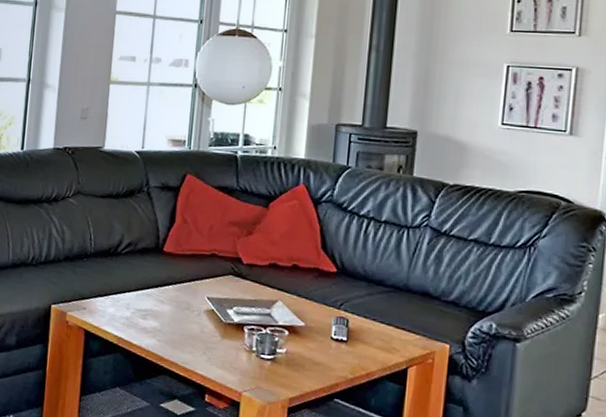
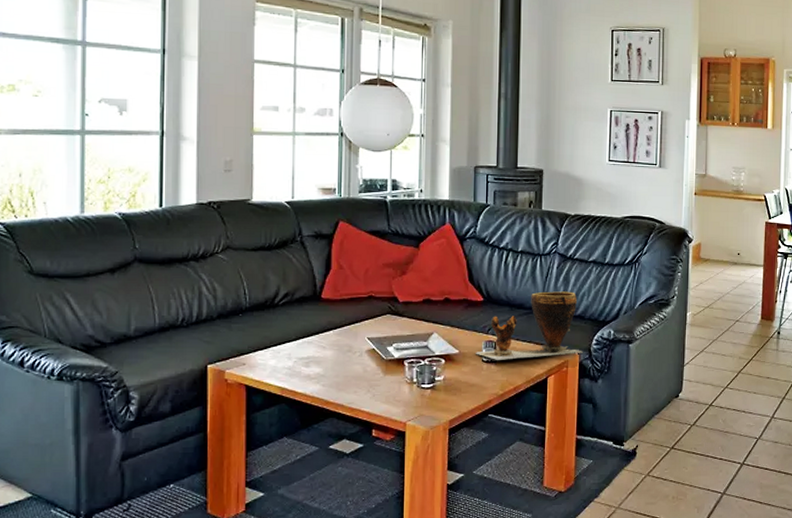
clay pot: none [324,268,454,346] -> present [476,290,583,360]

